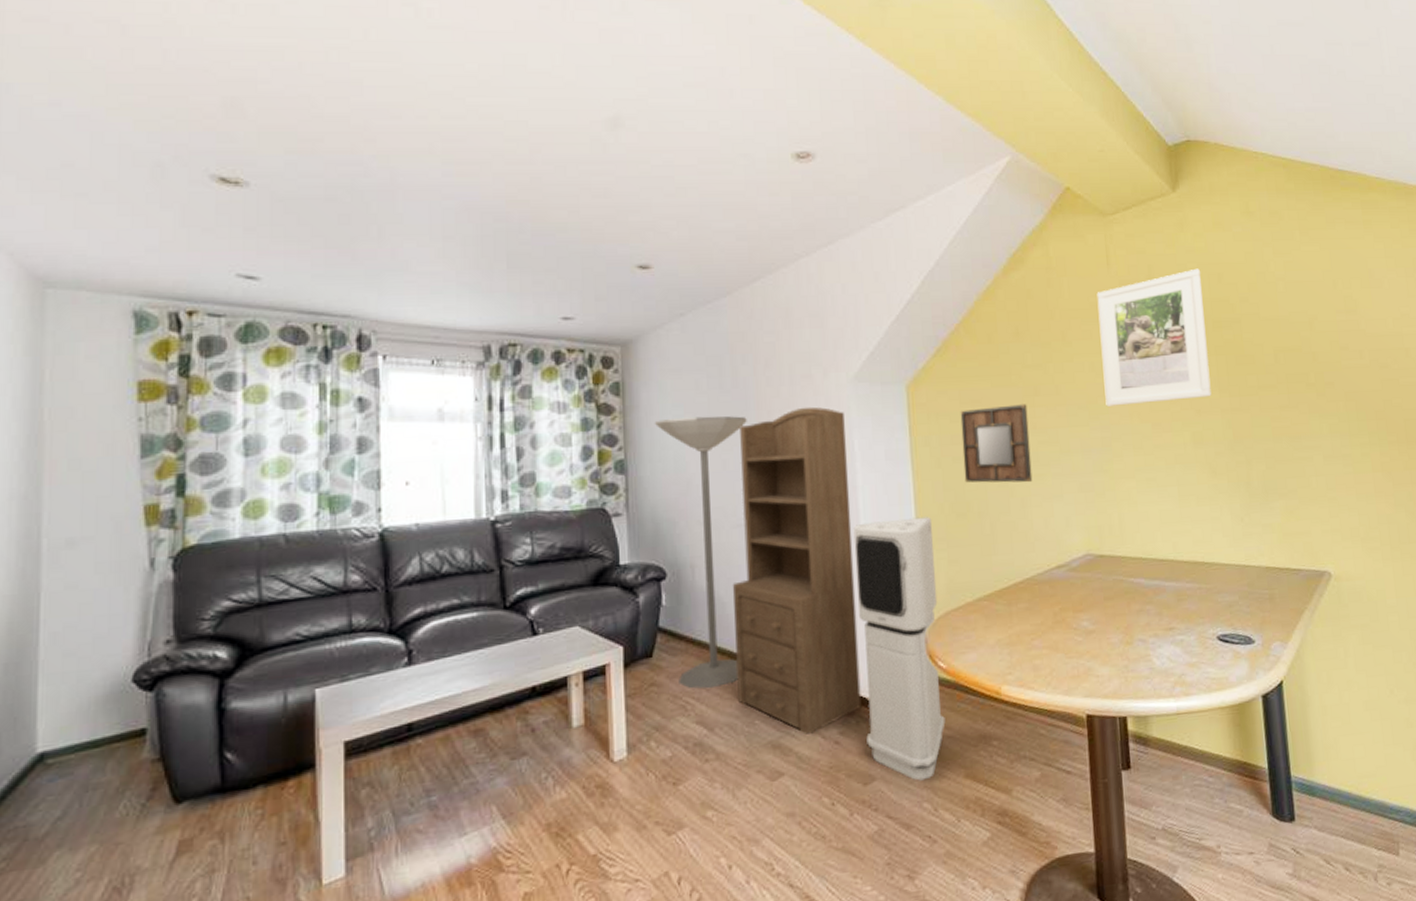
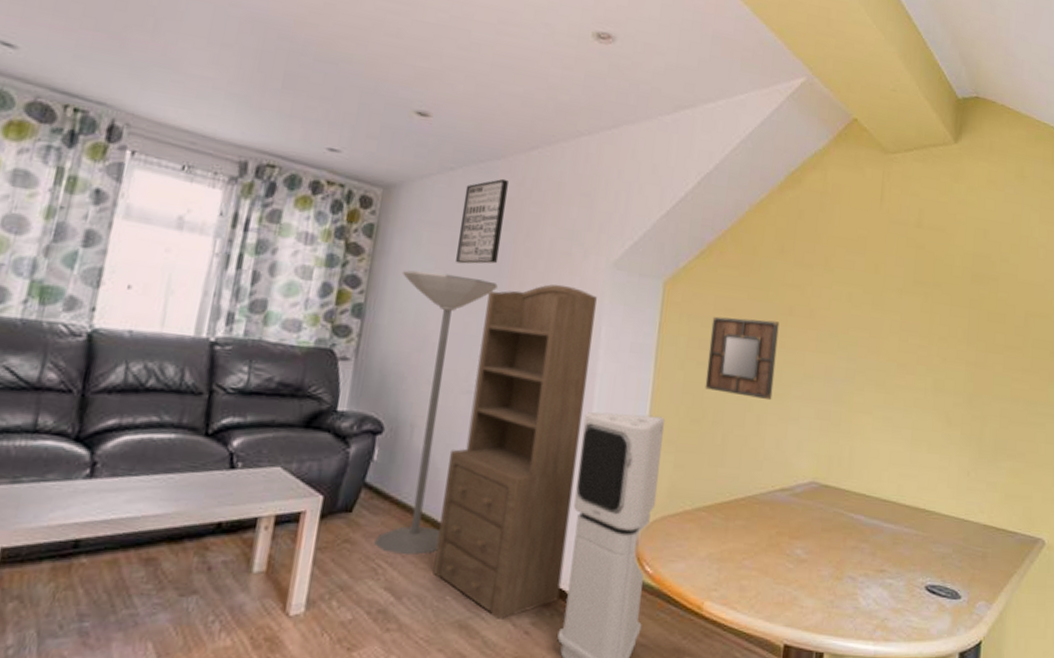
wall art: none [698,314,743,405] -> present [456,178,508,264]
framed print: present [1097,268,1212,407] -> none [856,220,968,348]

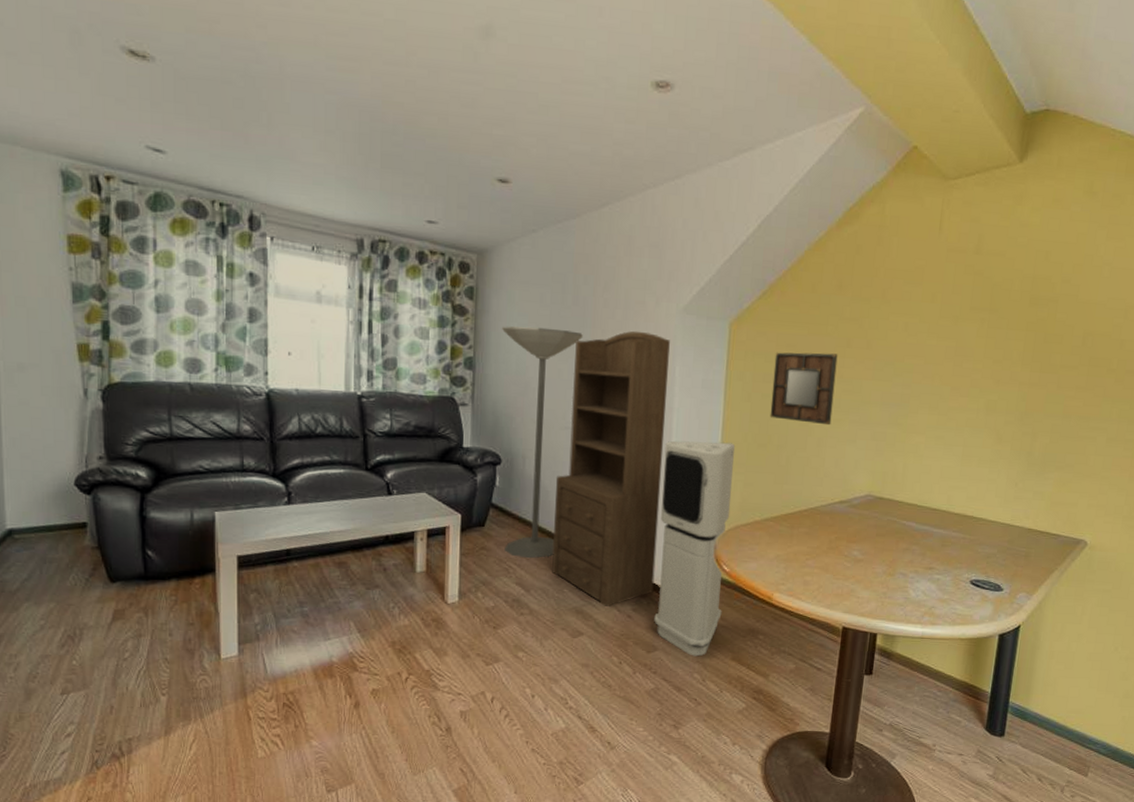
wall art: present [456,178,508,264] -> none [545,236,584,318]

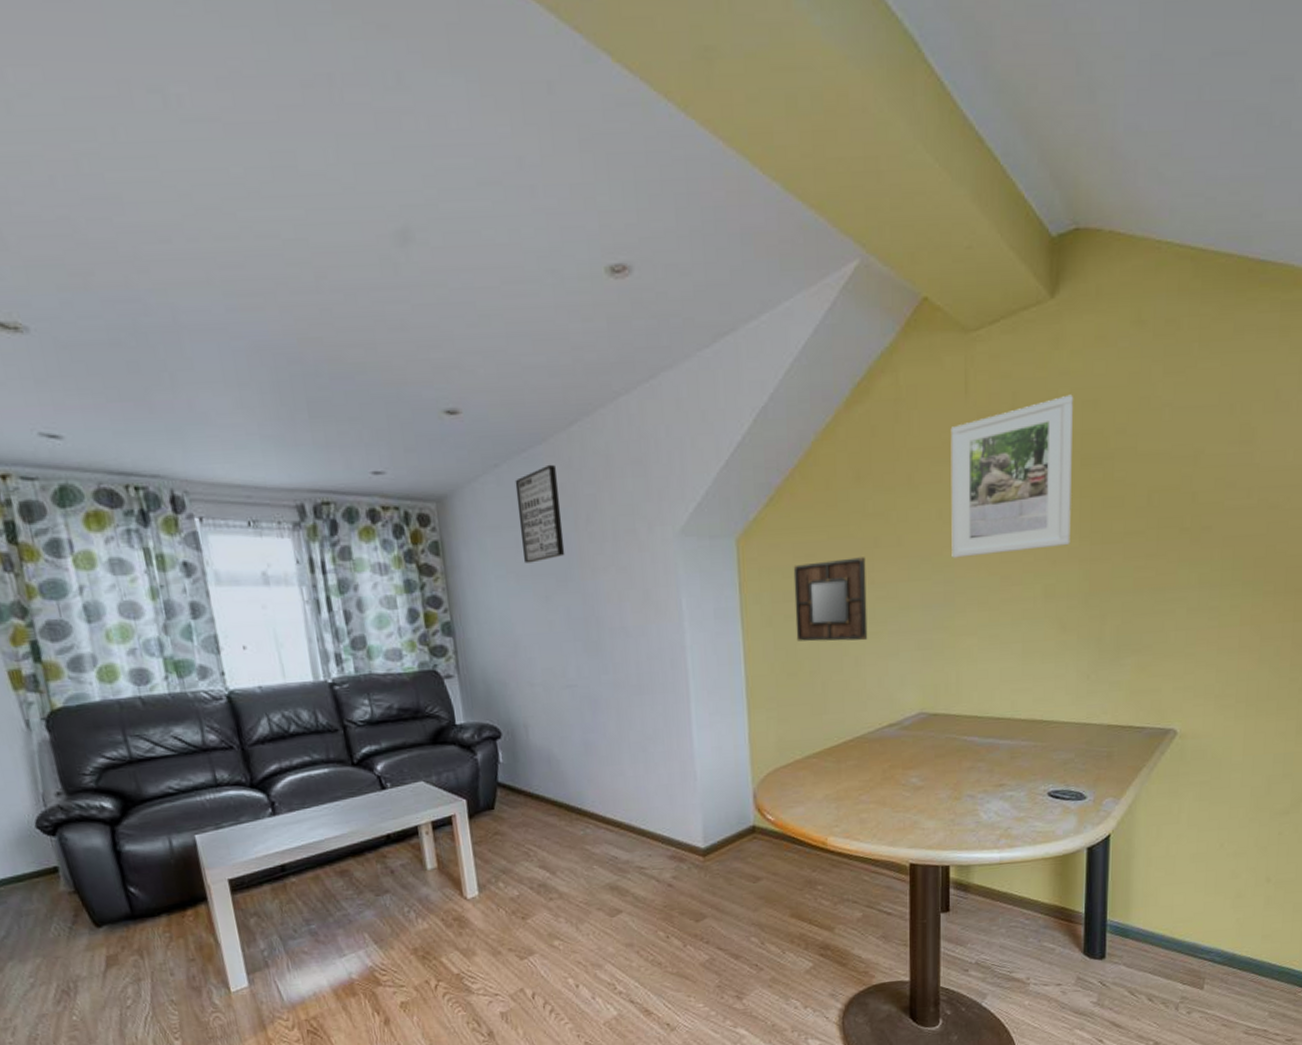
floor lamp: present [501,325,583,559] -> none [477,575,576,838]
wall art: none [545,236,584,318] -> present [515,464,565,564]
shelving unit: present [551,330,670,608] -> none [564,564,693,879]
air purifier: present [654,440,735,657] -> none [682,676,773,919]
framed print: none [911,243,1029,370] -> present [950,394,1073,558]

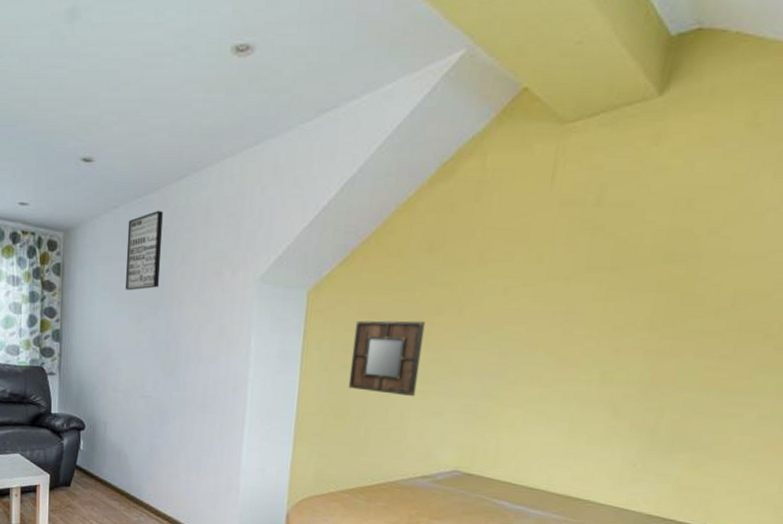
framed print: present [950,394,1073,558] -> none [511,190,666,336]

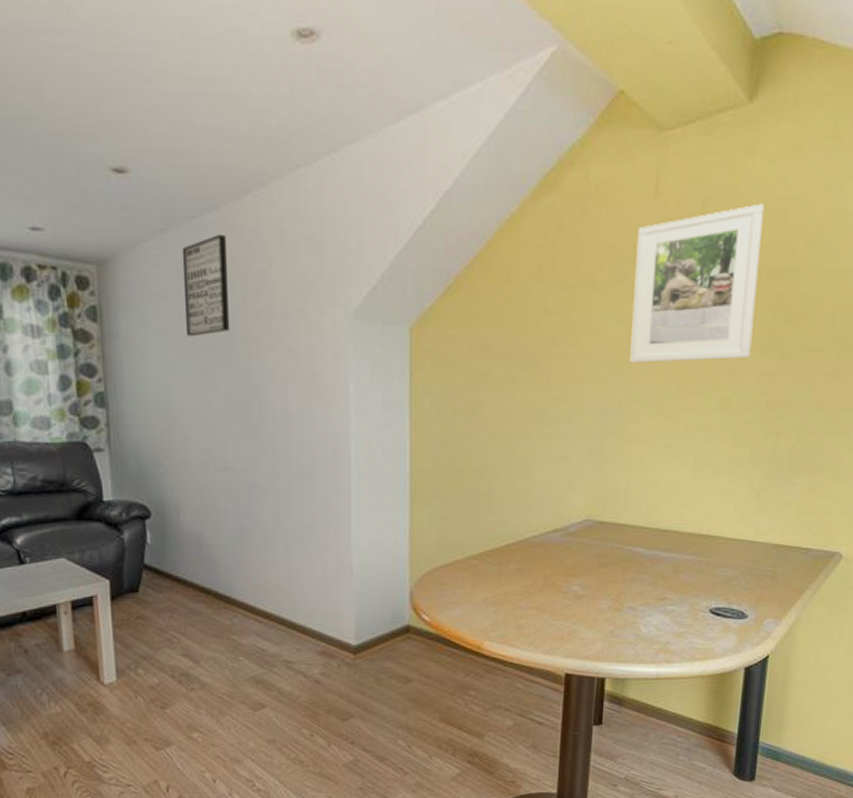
home mirror: present [348,320,426,397] -> none [465,355,542,442]
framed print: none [511,190,666,336] -> present [630,203,764,363]

